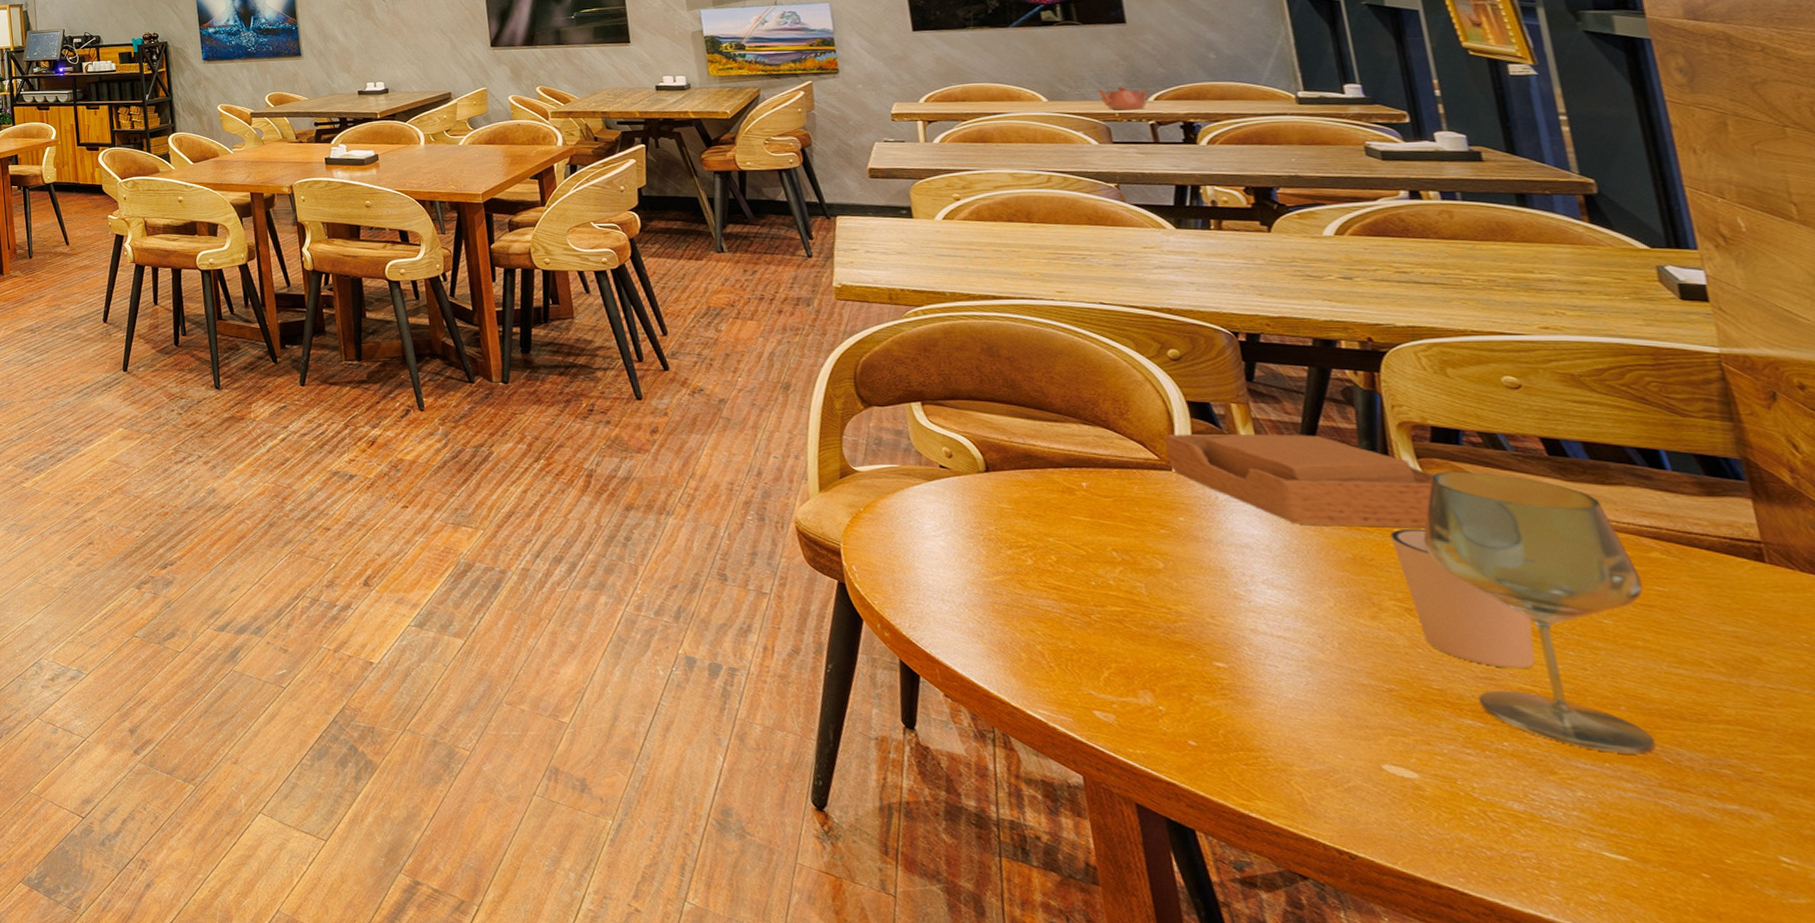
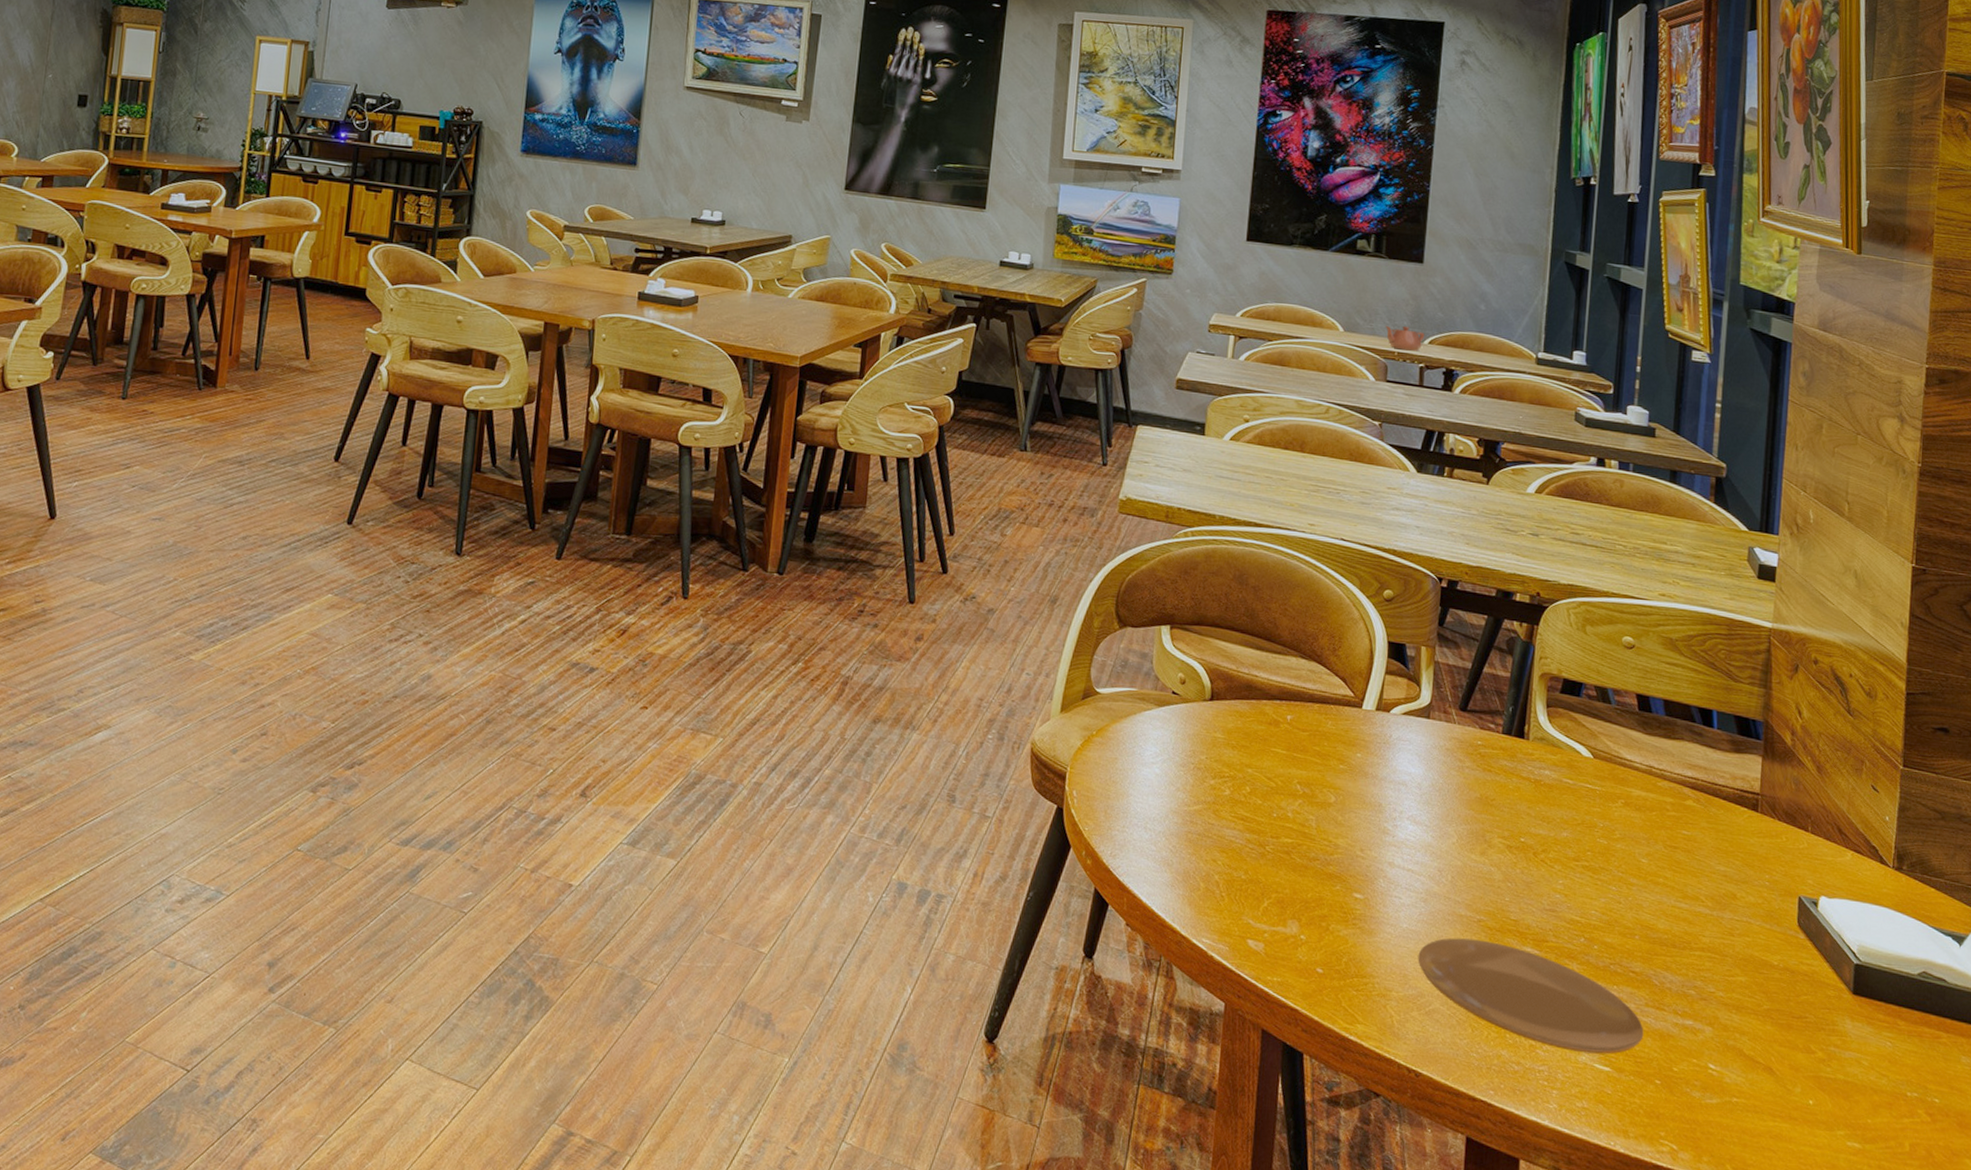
napkin holder: present [1165,433,1435,529] -> none [1361,672,1556,773]
plate: none [1316,709,1668,842] -> present [1418,938,1644,1055]
cup: present [1390,528,1536,669] -> none [1511,771,1593,902]
wine glass: present [1423,471,1657,755] -> none [1534,720,1676,978]

